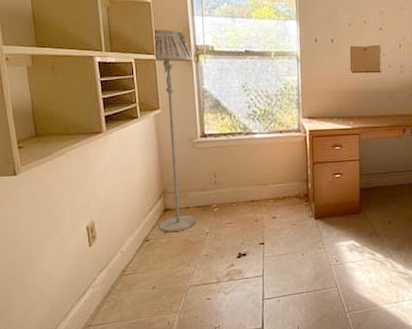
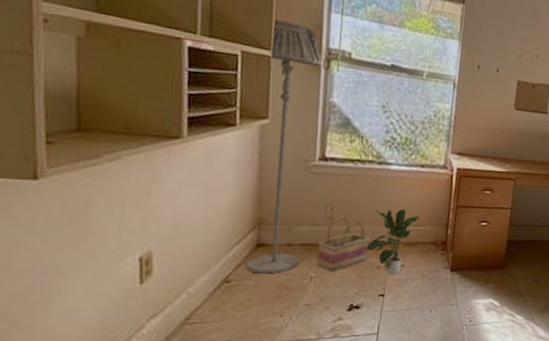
basket: none [208,181,247,226] -> present [316,216,370,271]
potted plant: none [245,170,284,226] -> present [366,209,420,275]

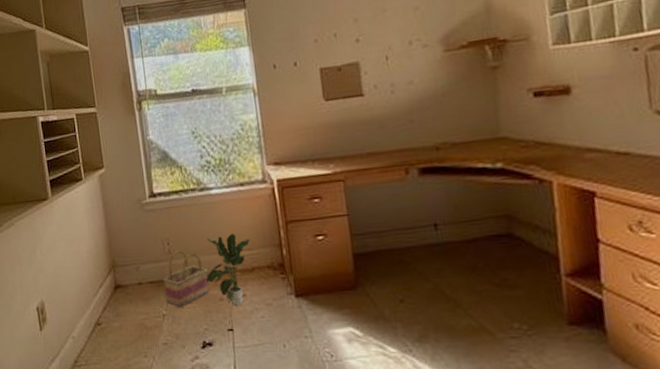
floor lamp: present [246,19,323,274] -> none [92,77,151,315]

